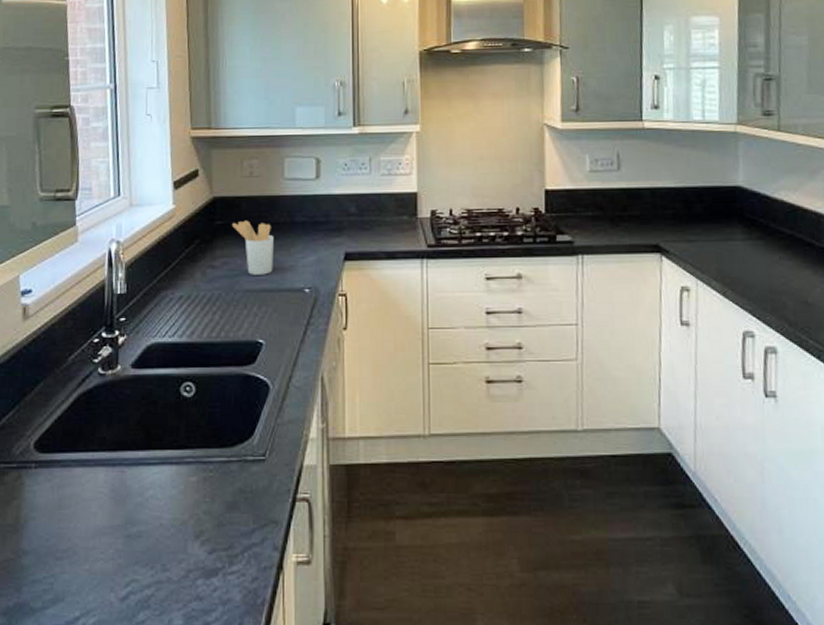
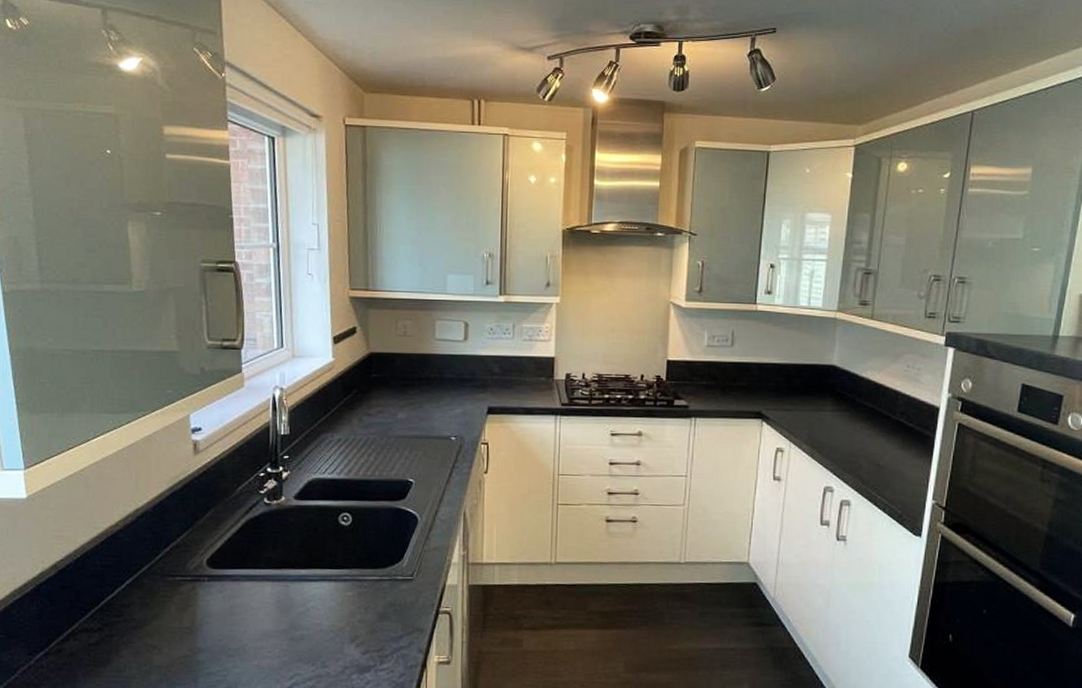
utensil holder: present [232,220,274,275] -> none [387,374,425,423]

